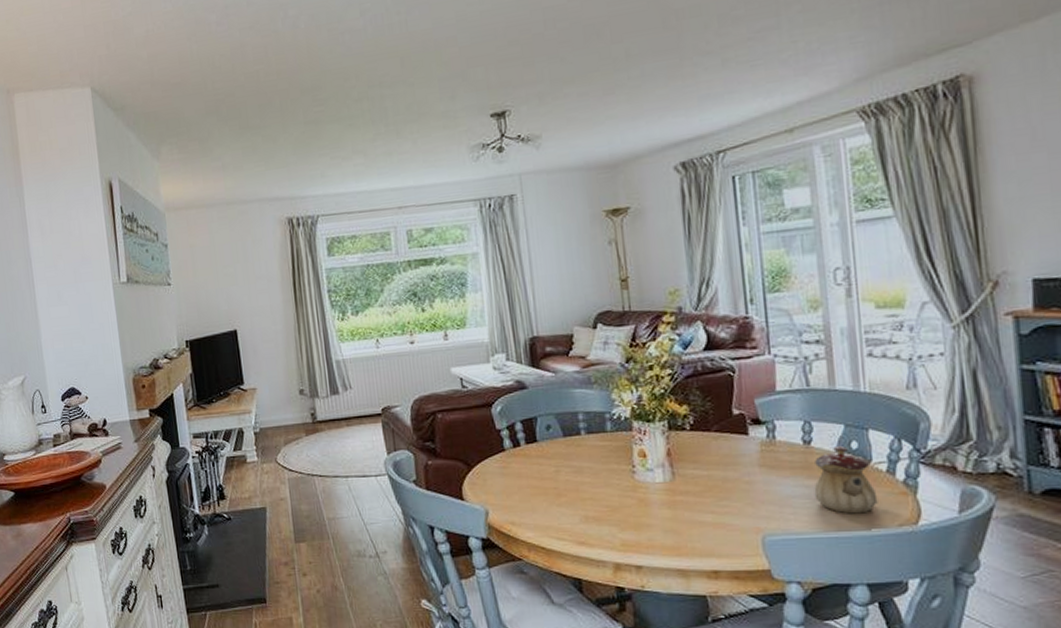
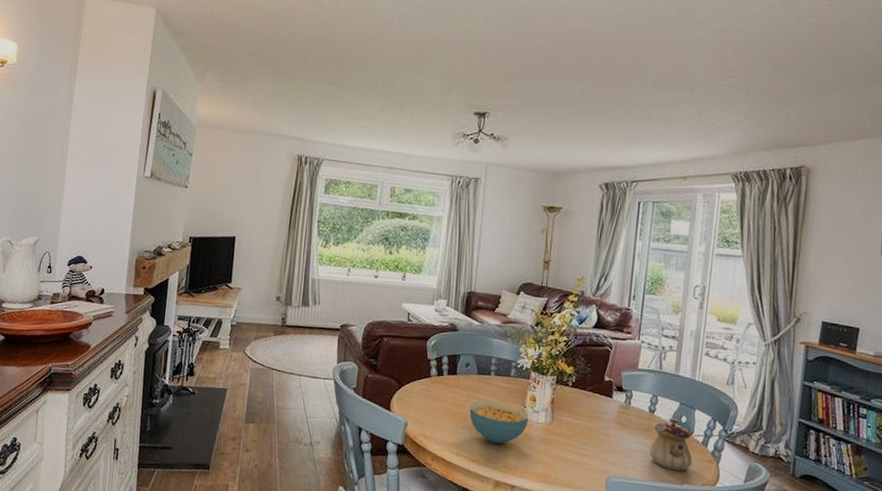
cereal bowl: none [562,465,642,518] -> present [469,401,529,444]

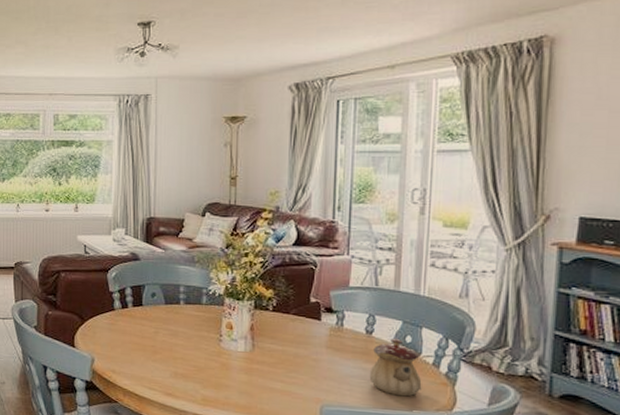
cereal bowl: present [469,401,529,444] -> none [160,331,226,376]

